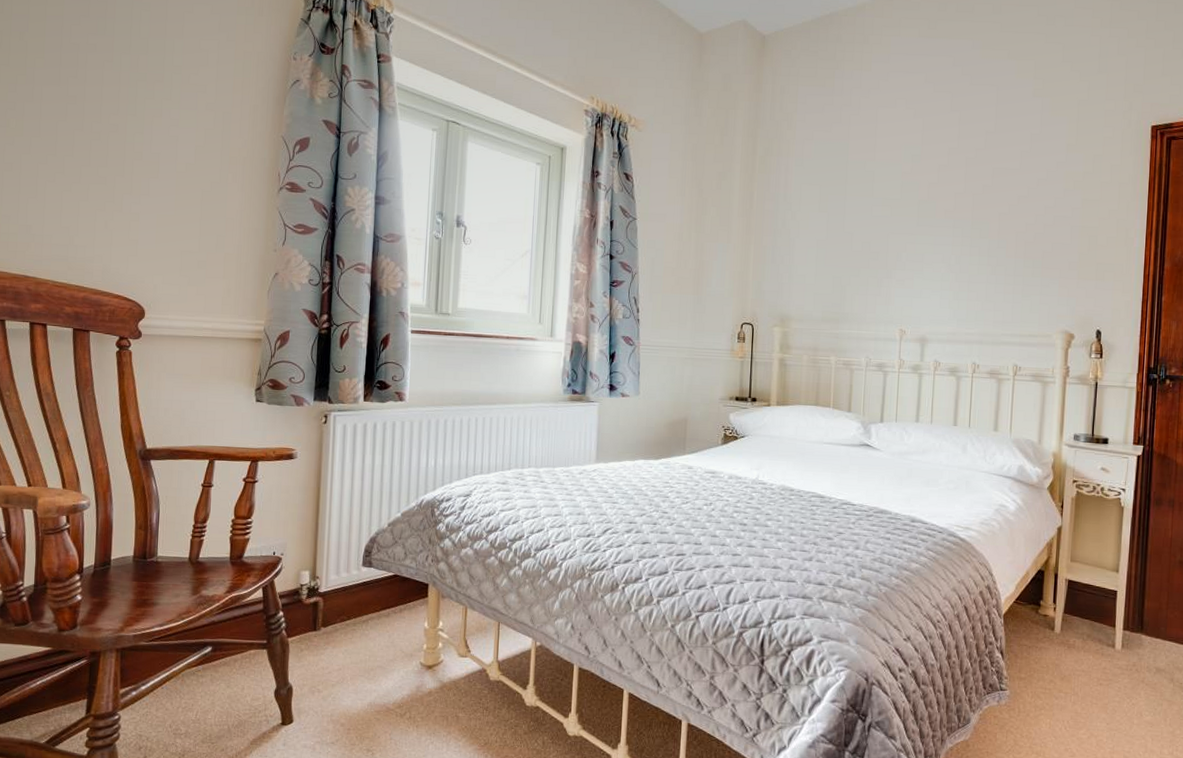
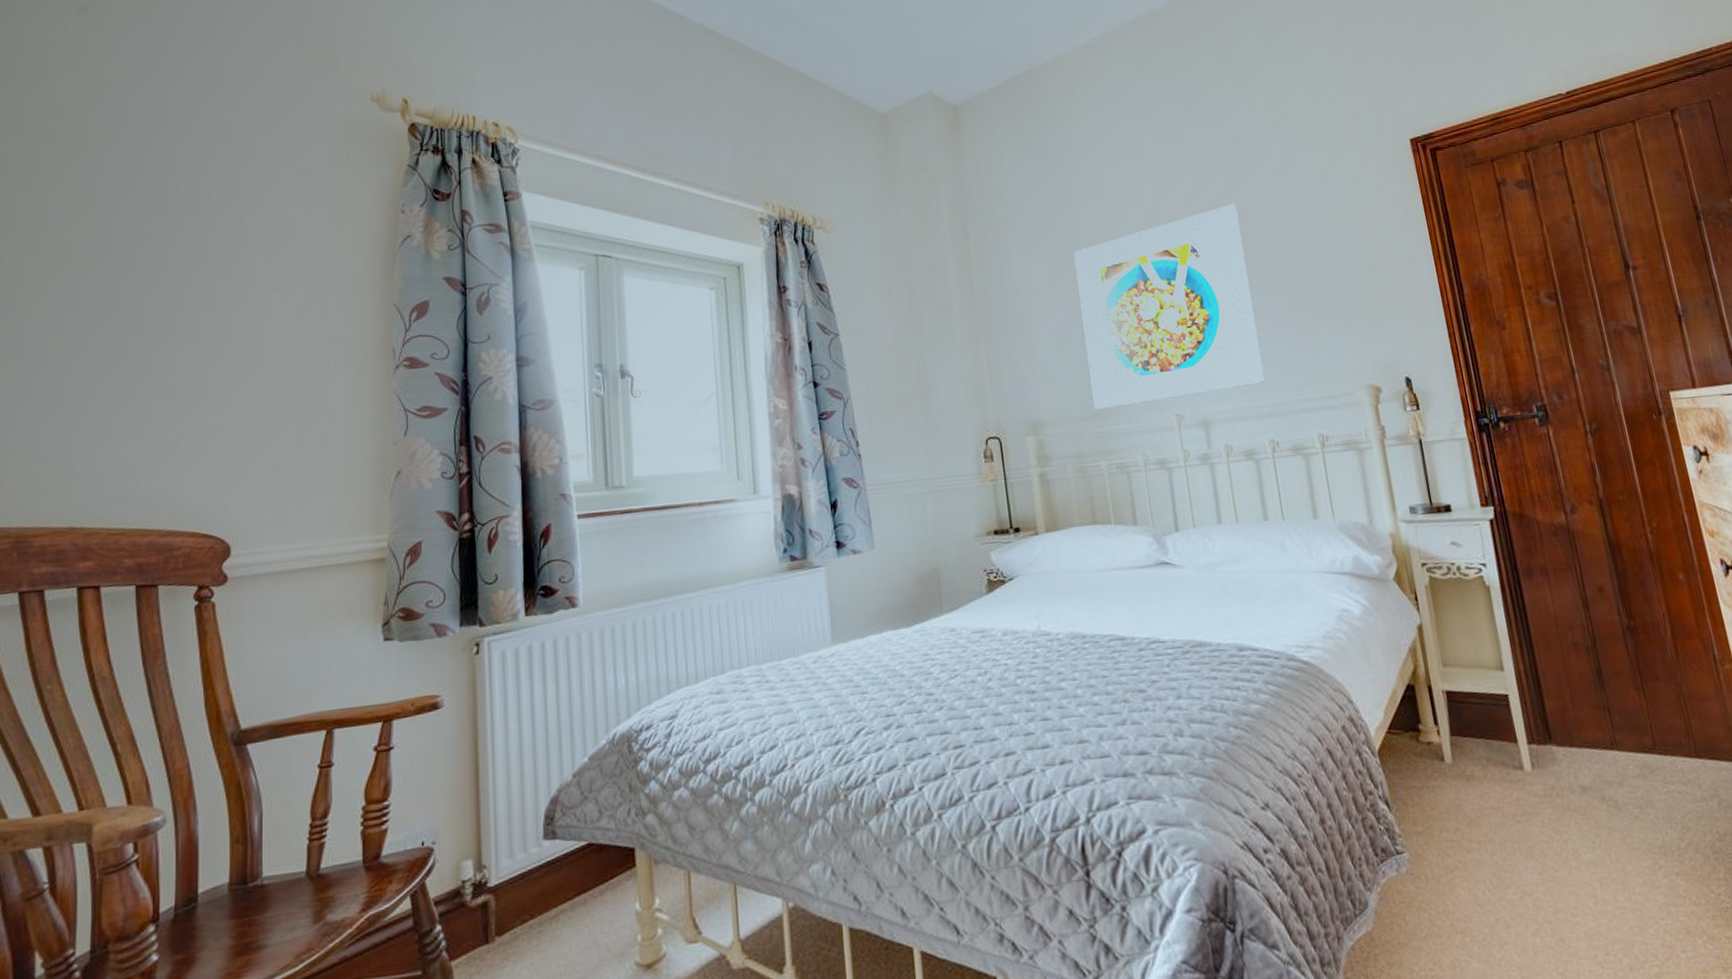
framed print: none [834,159,987,316] -> present [1074,203,1265,409]

